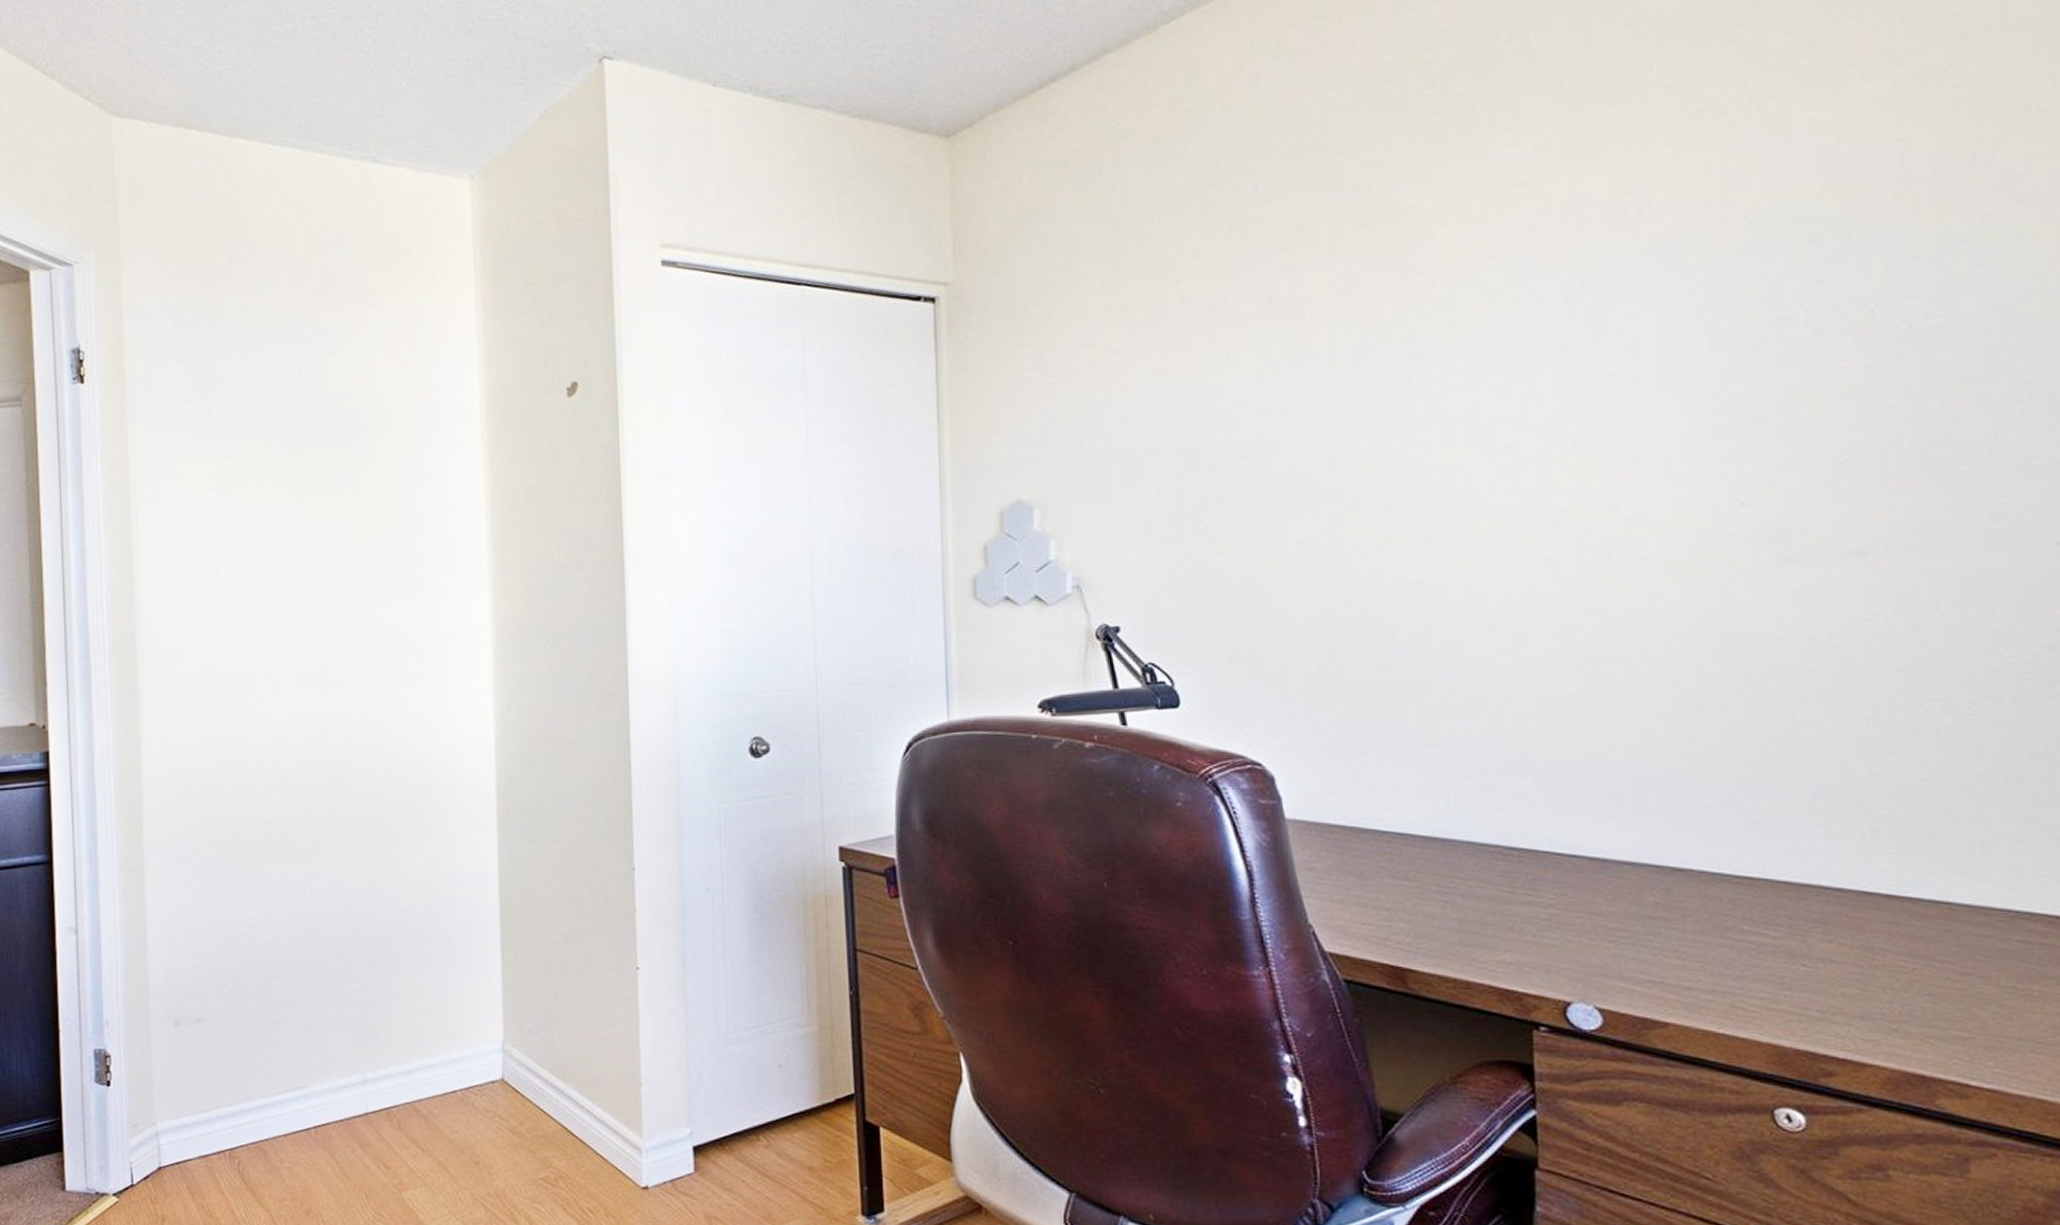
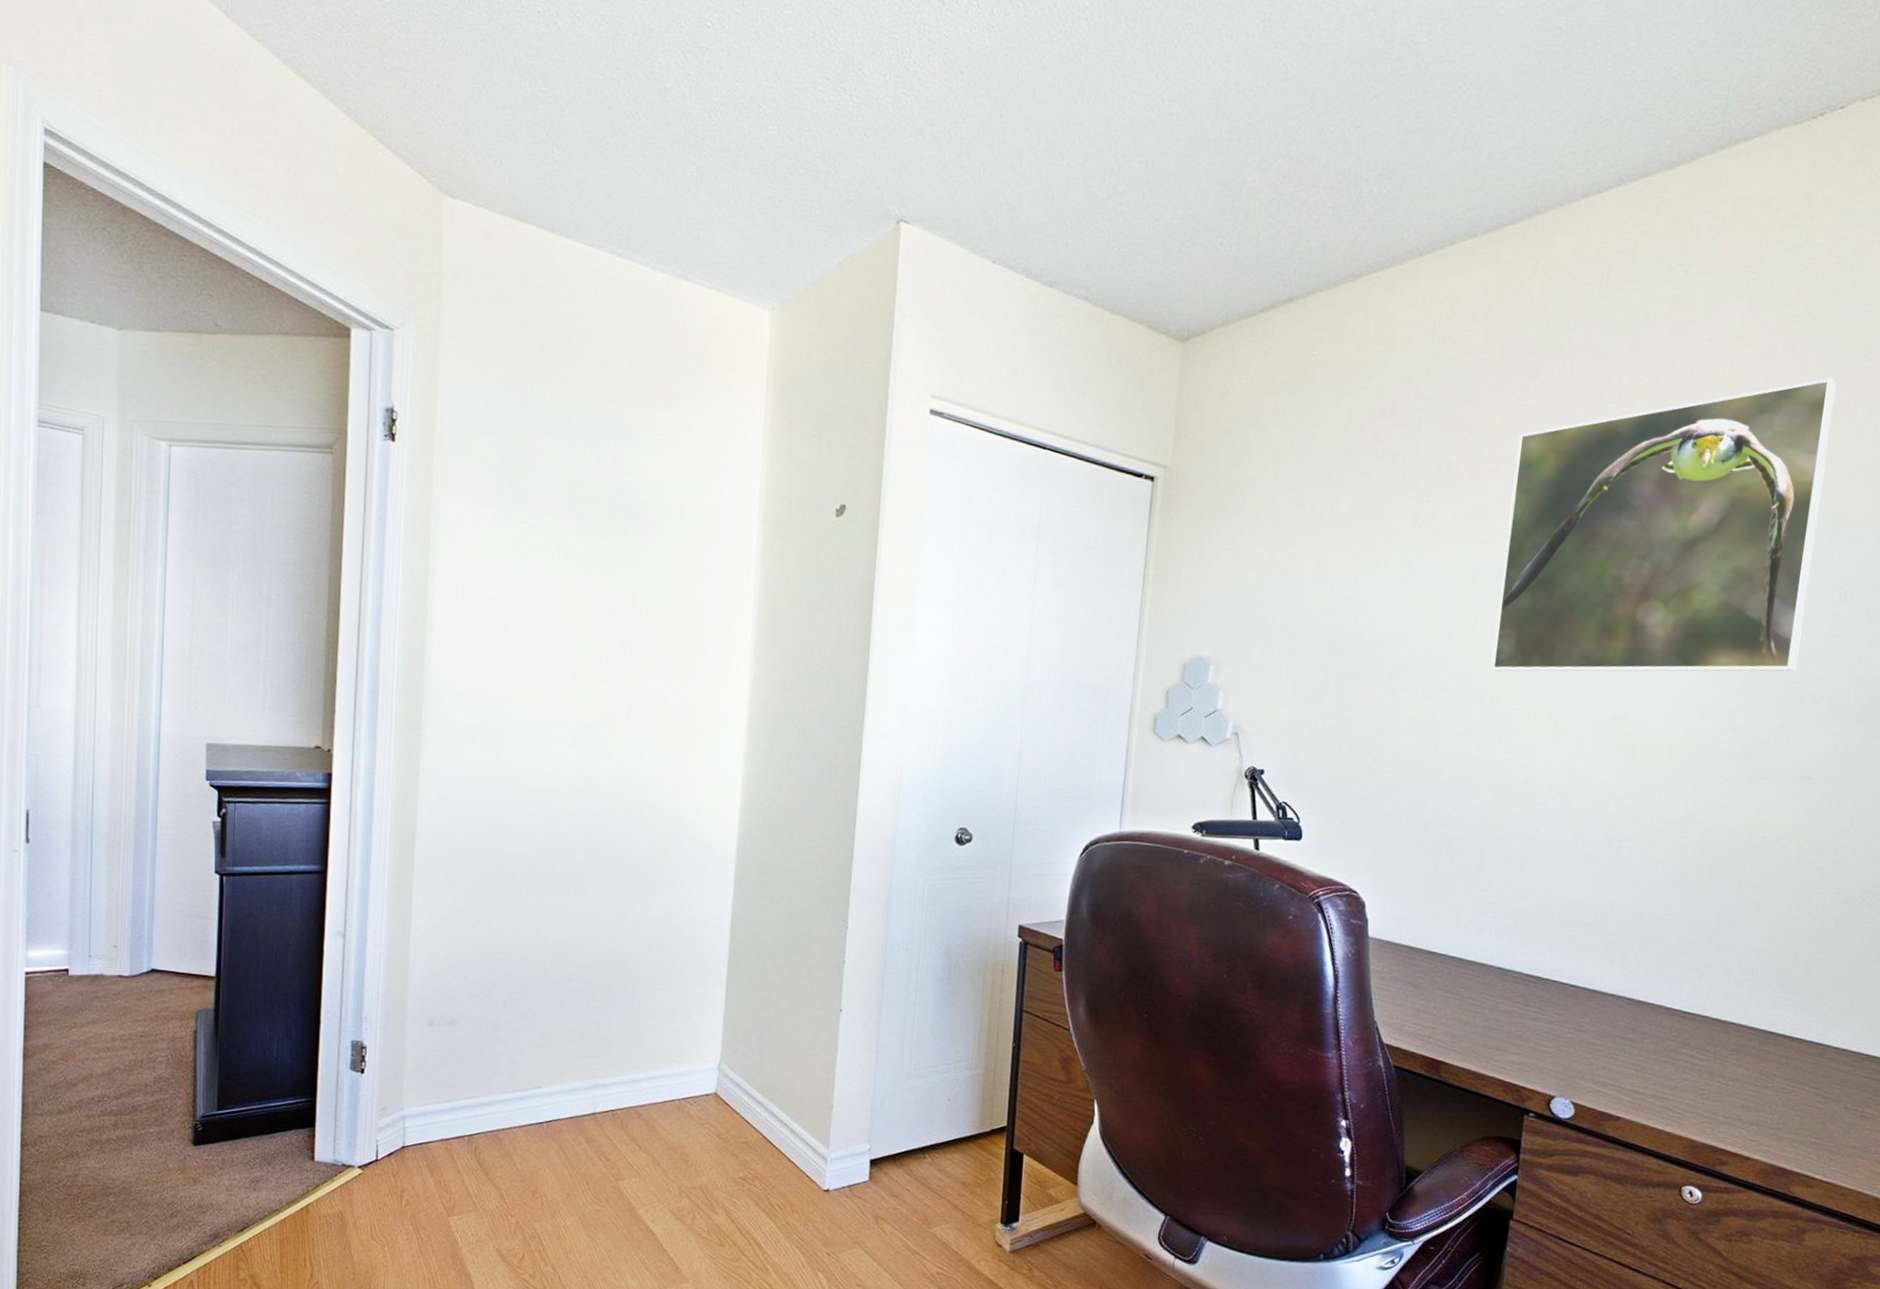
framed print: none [1388,46,1819,470] -> present [1491,377,1836,672]

